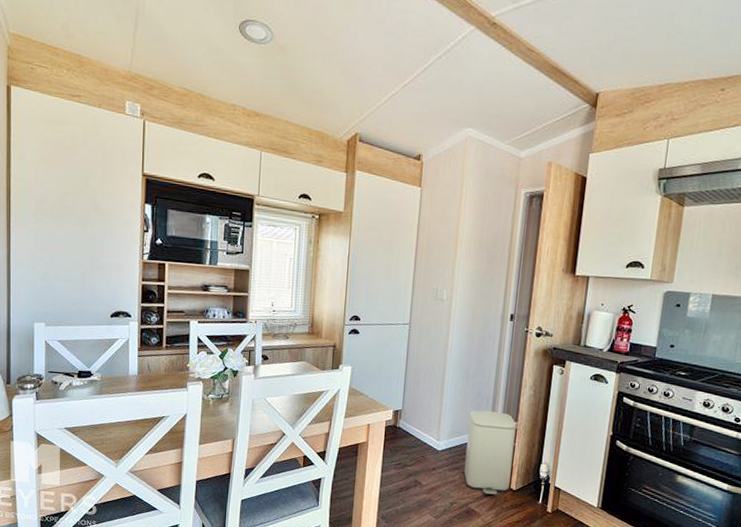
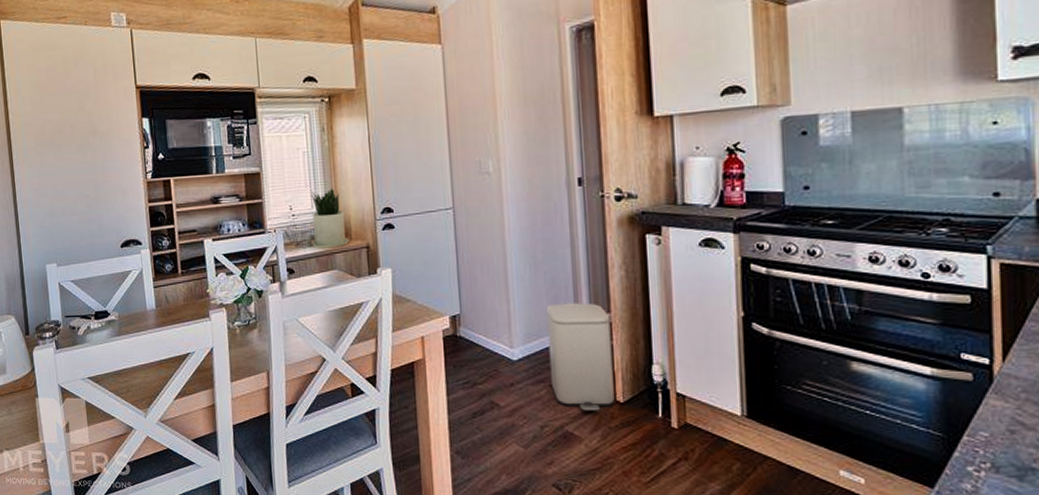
planter: none [286,292,320,344] -> present [310,188,349,249]

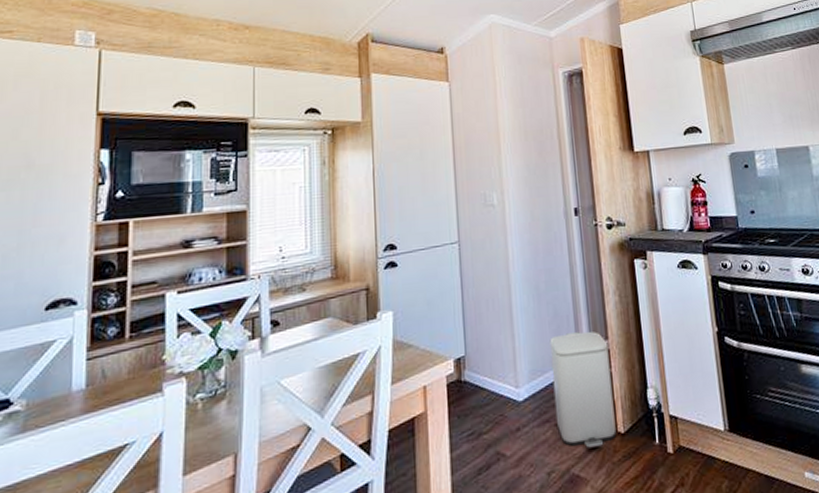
planter: present [310,188,349,249] -> none [302,225,347,295]

